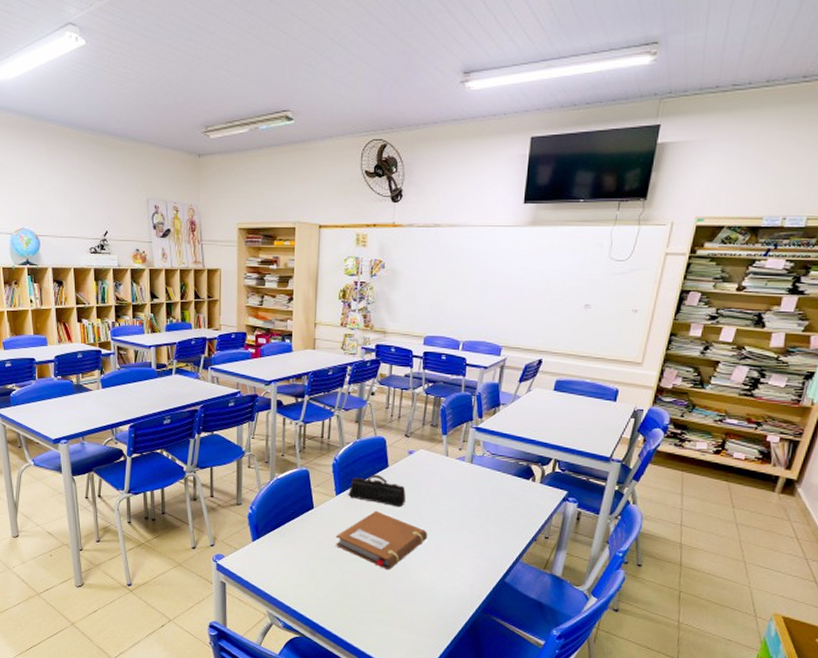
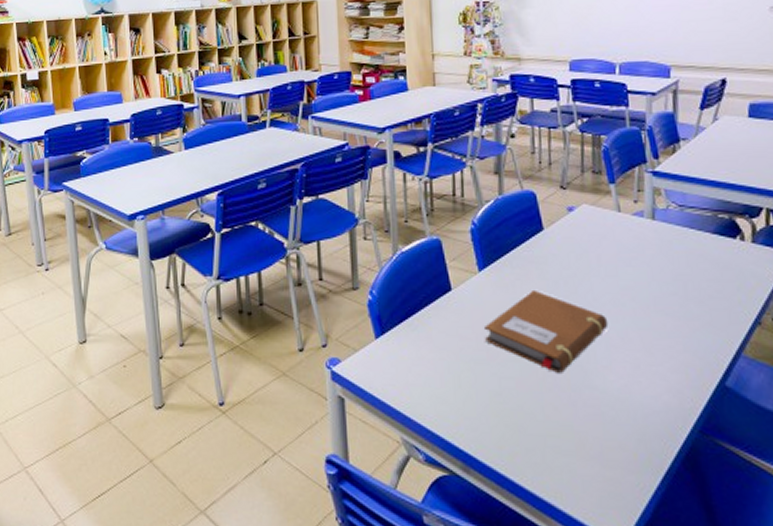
pencil case: present [348,474,406,507] -> none [494,240,572,284]

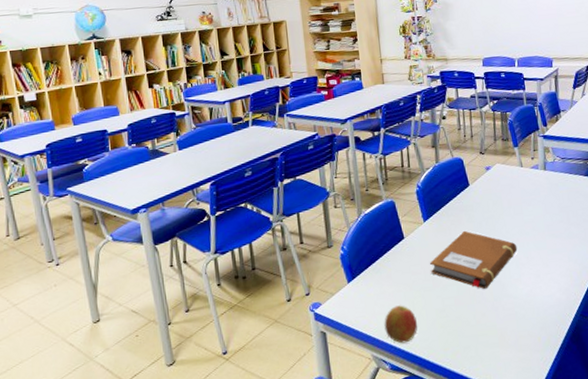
apple: none [419,377,464,430] -> present [384,305,418,344]

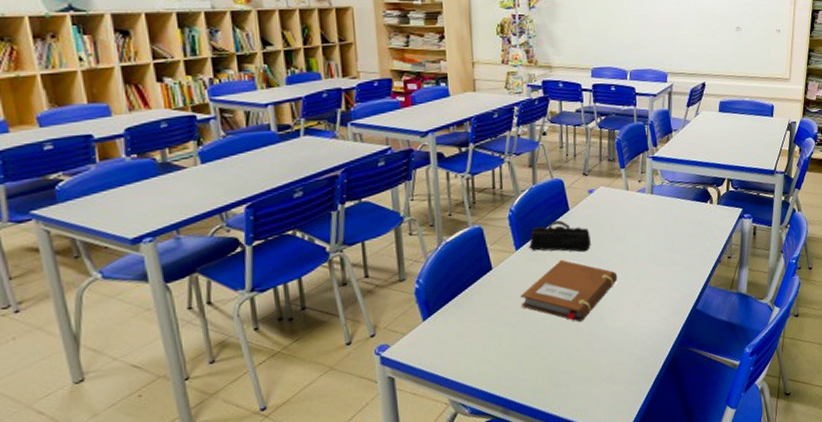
apple: present [384,305,418,344] -> none [465,343,504,385]
pencil case: none [435,194,491,224] -> present [529,220,591,252]

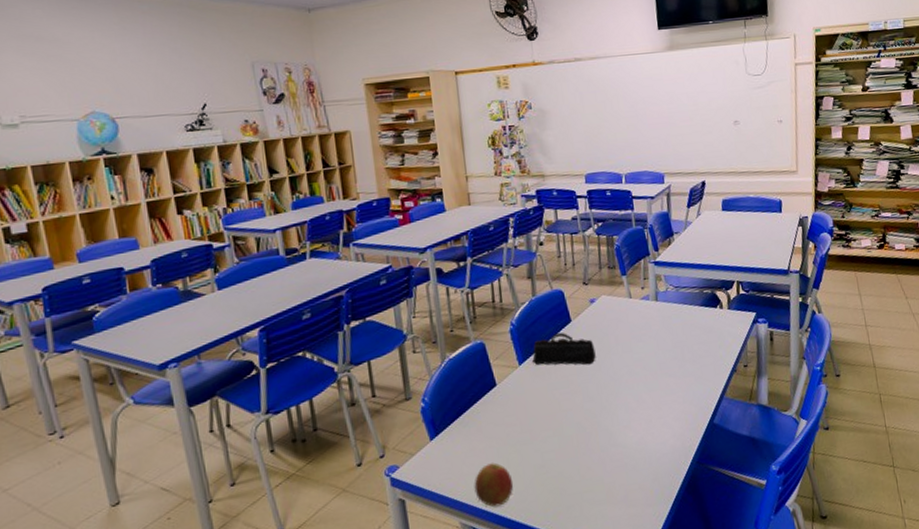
apple: none [465,343,504,385] -> present [474,462,514,507]
notebook: present [521,259,618,322] -> none [527,373,627,439]

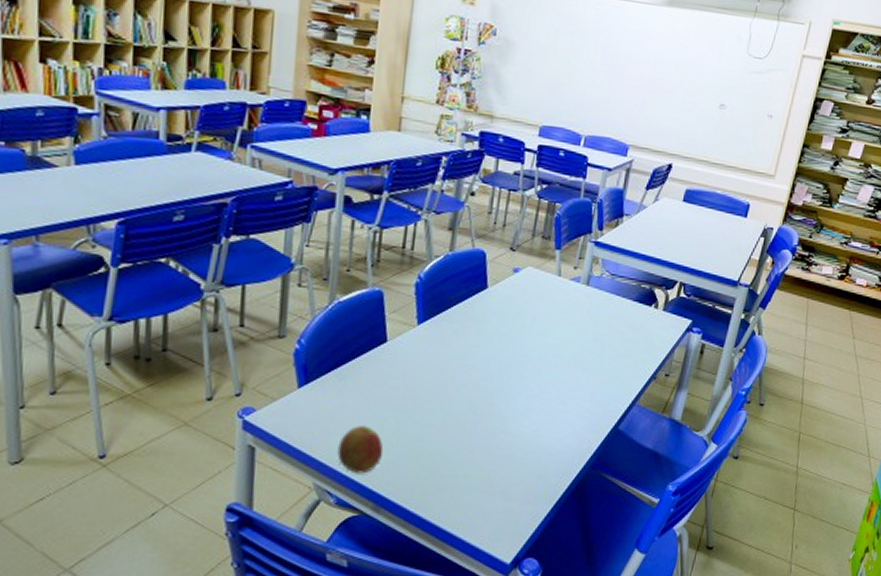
pencil case: present [532,332,596,365] -> none [434,297,508,340]

